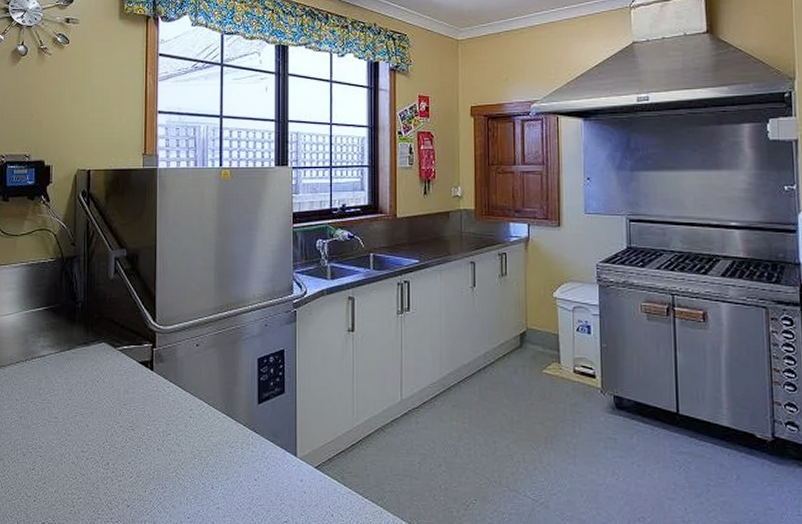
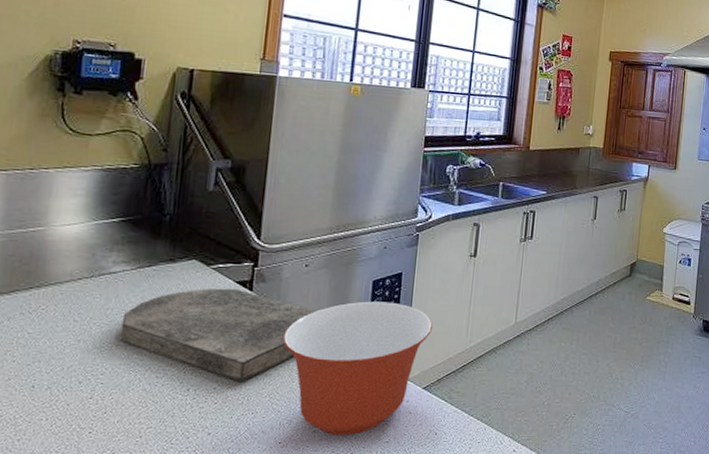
cutting board: none [51,368,211,457] -> present [119,288,318,381]
mixing bowl: none [182,379,318,513] -> present [282,301,433,435]

